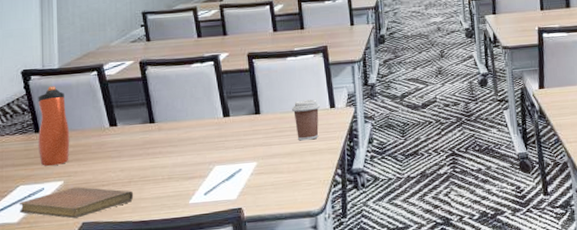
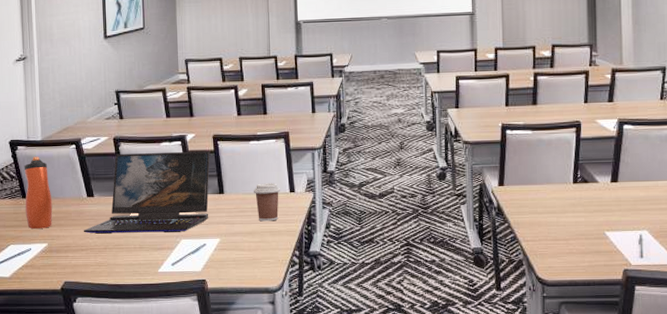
notebook: present [19,187,134,219] -> none [10,250,109,278]
laptop: none [104,69,245,167] -> present [83,150,210,234]

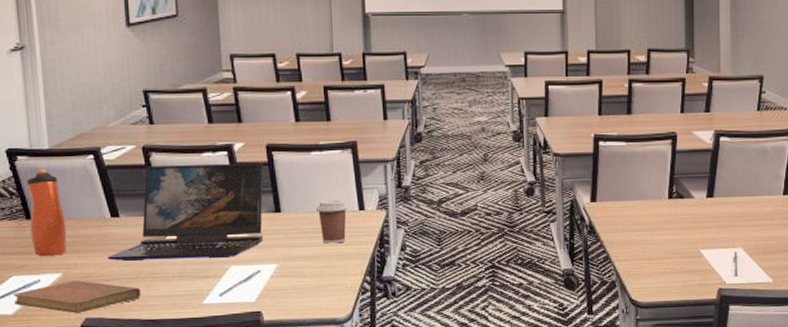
notebook: none [10,250,109,278] -> present [13,280,142,314]

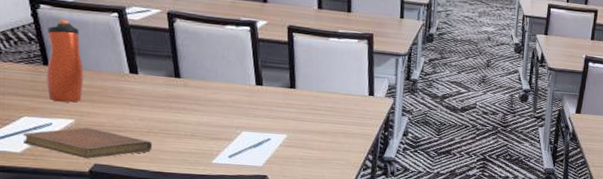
laptop: present [107,162,264,261] -> none [121,30,284,124]
coffee cup: present [316,200,349,244] -> none [329,82,359,123]

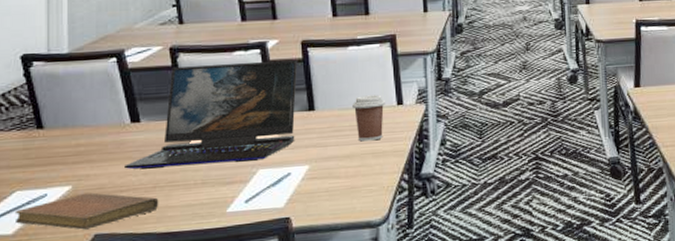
water bottle: present [46,19,84,103] -> none [40,74,81,168]
laptop: none [121,30,284,124] -> present [123,59,298,170]
coffee cup: none [329,82,359,123] -> present [352,95,386,142]

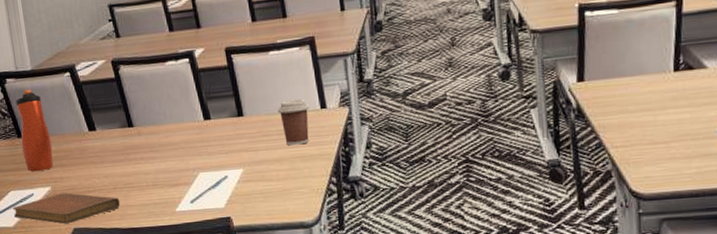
water bottle: none [40,74,81,168] -> present [16,89,54,172]
laptop: present [123,59,298,170] -> none [88,66,229,173]

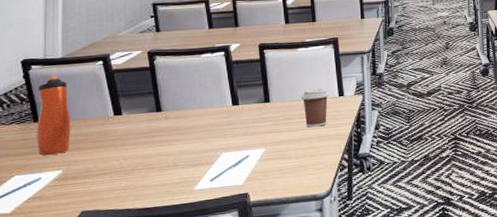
notebook: present [12,193,121,225] -> none [13,175,137,208]

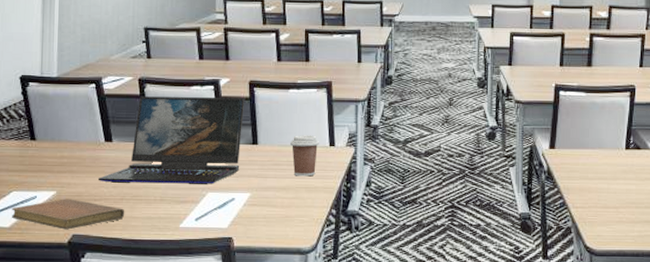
notebook: none [13,175,137,208] -> present [11,199,125,230]
water bottle: present [36,75,71,156] -> none [32,95,65,175]
laptop: none [107,59,256,156] -> present [97,96,245,184]

